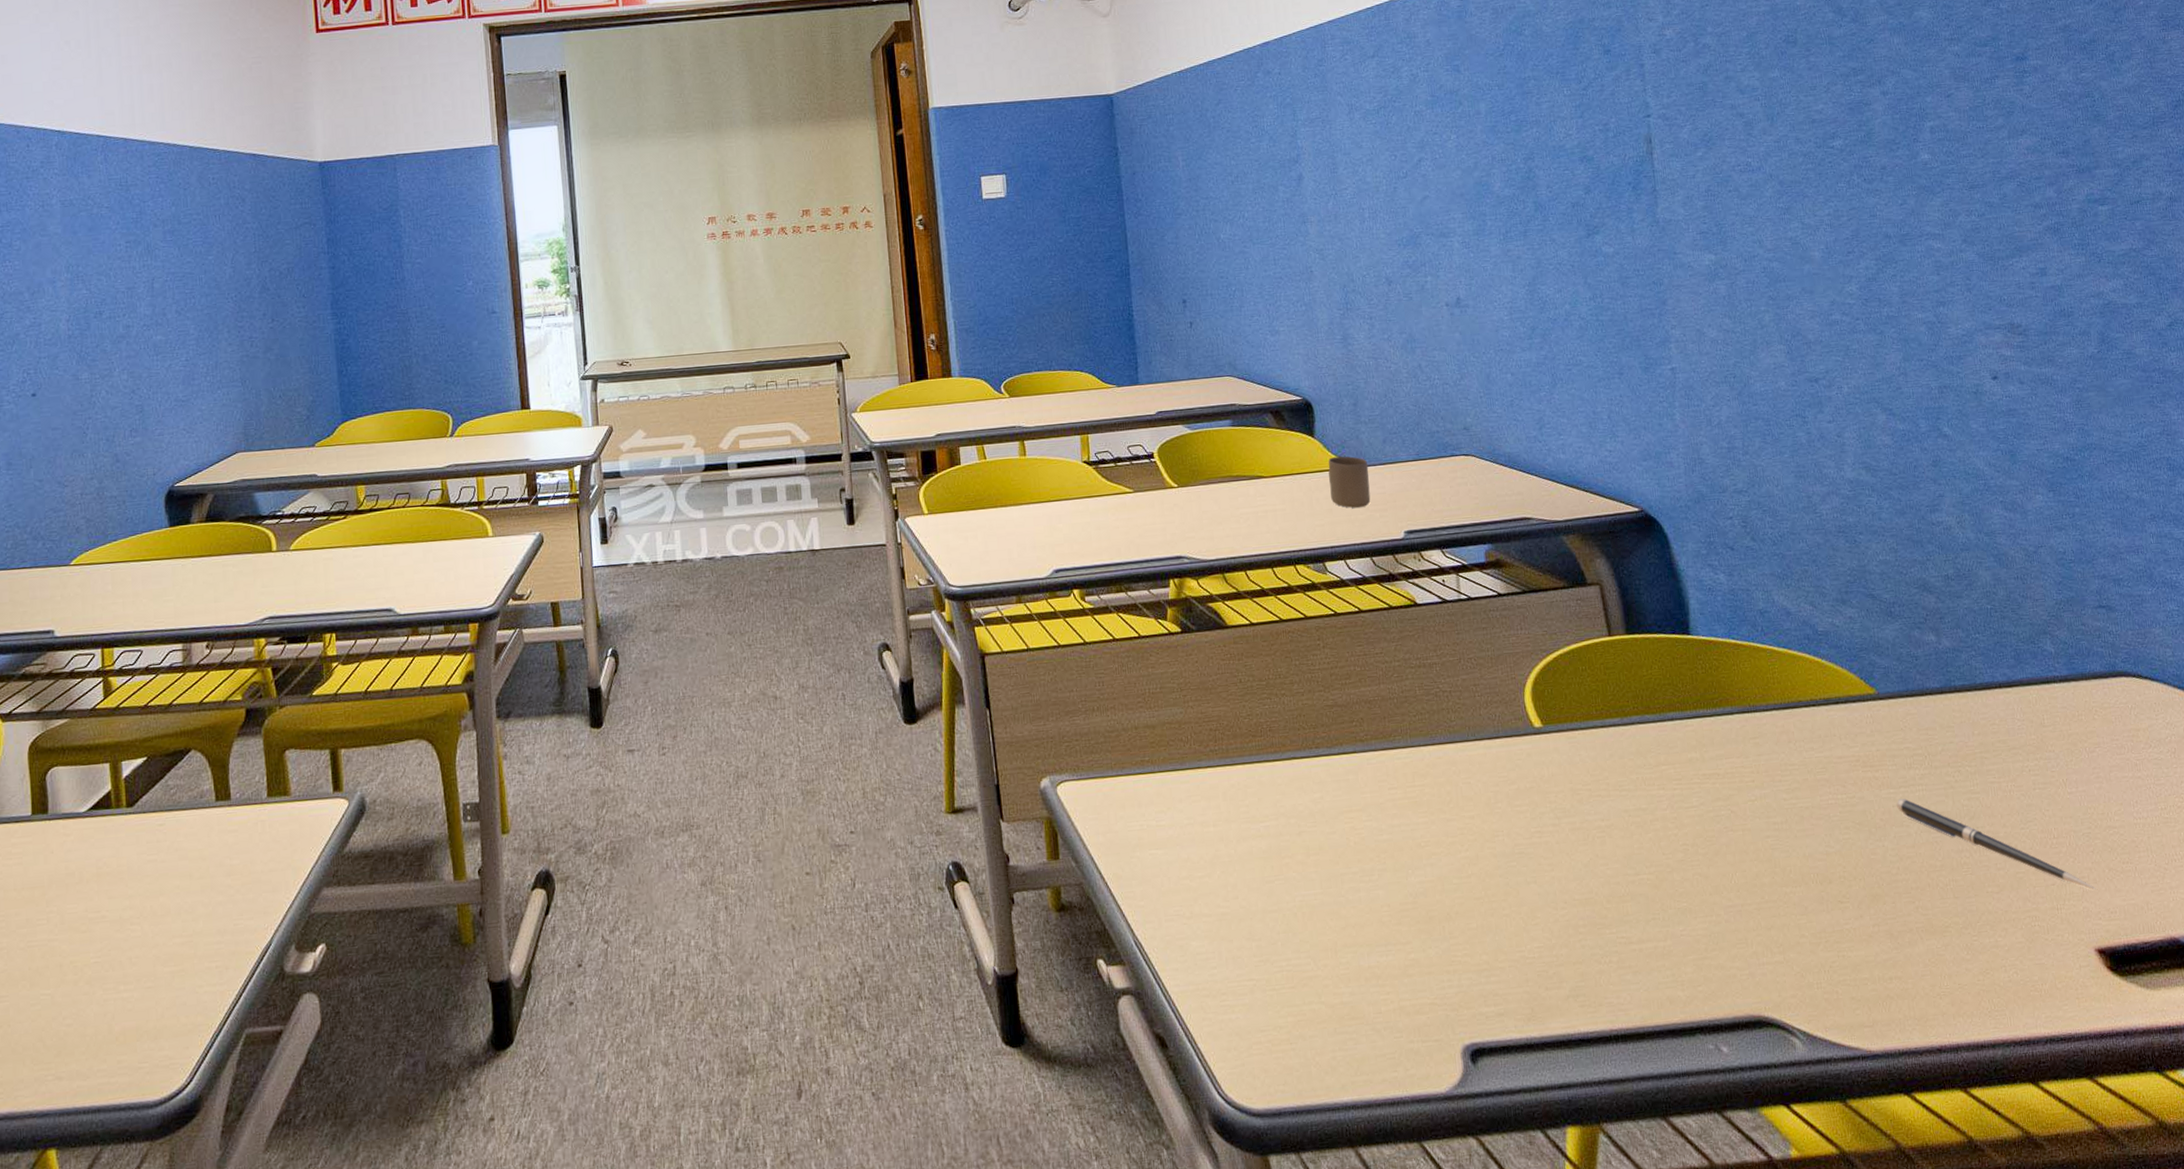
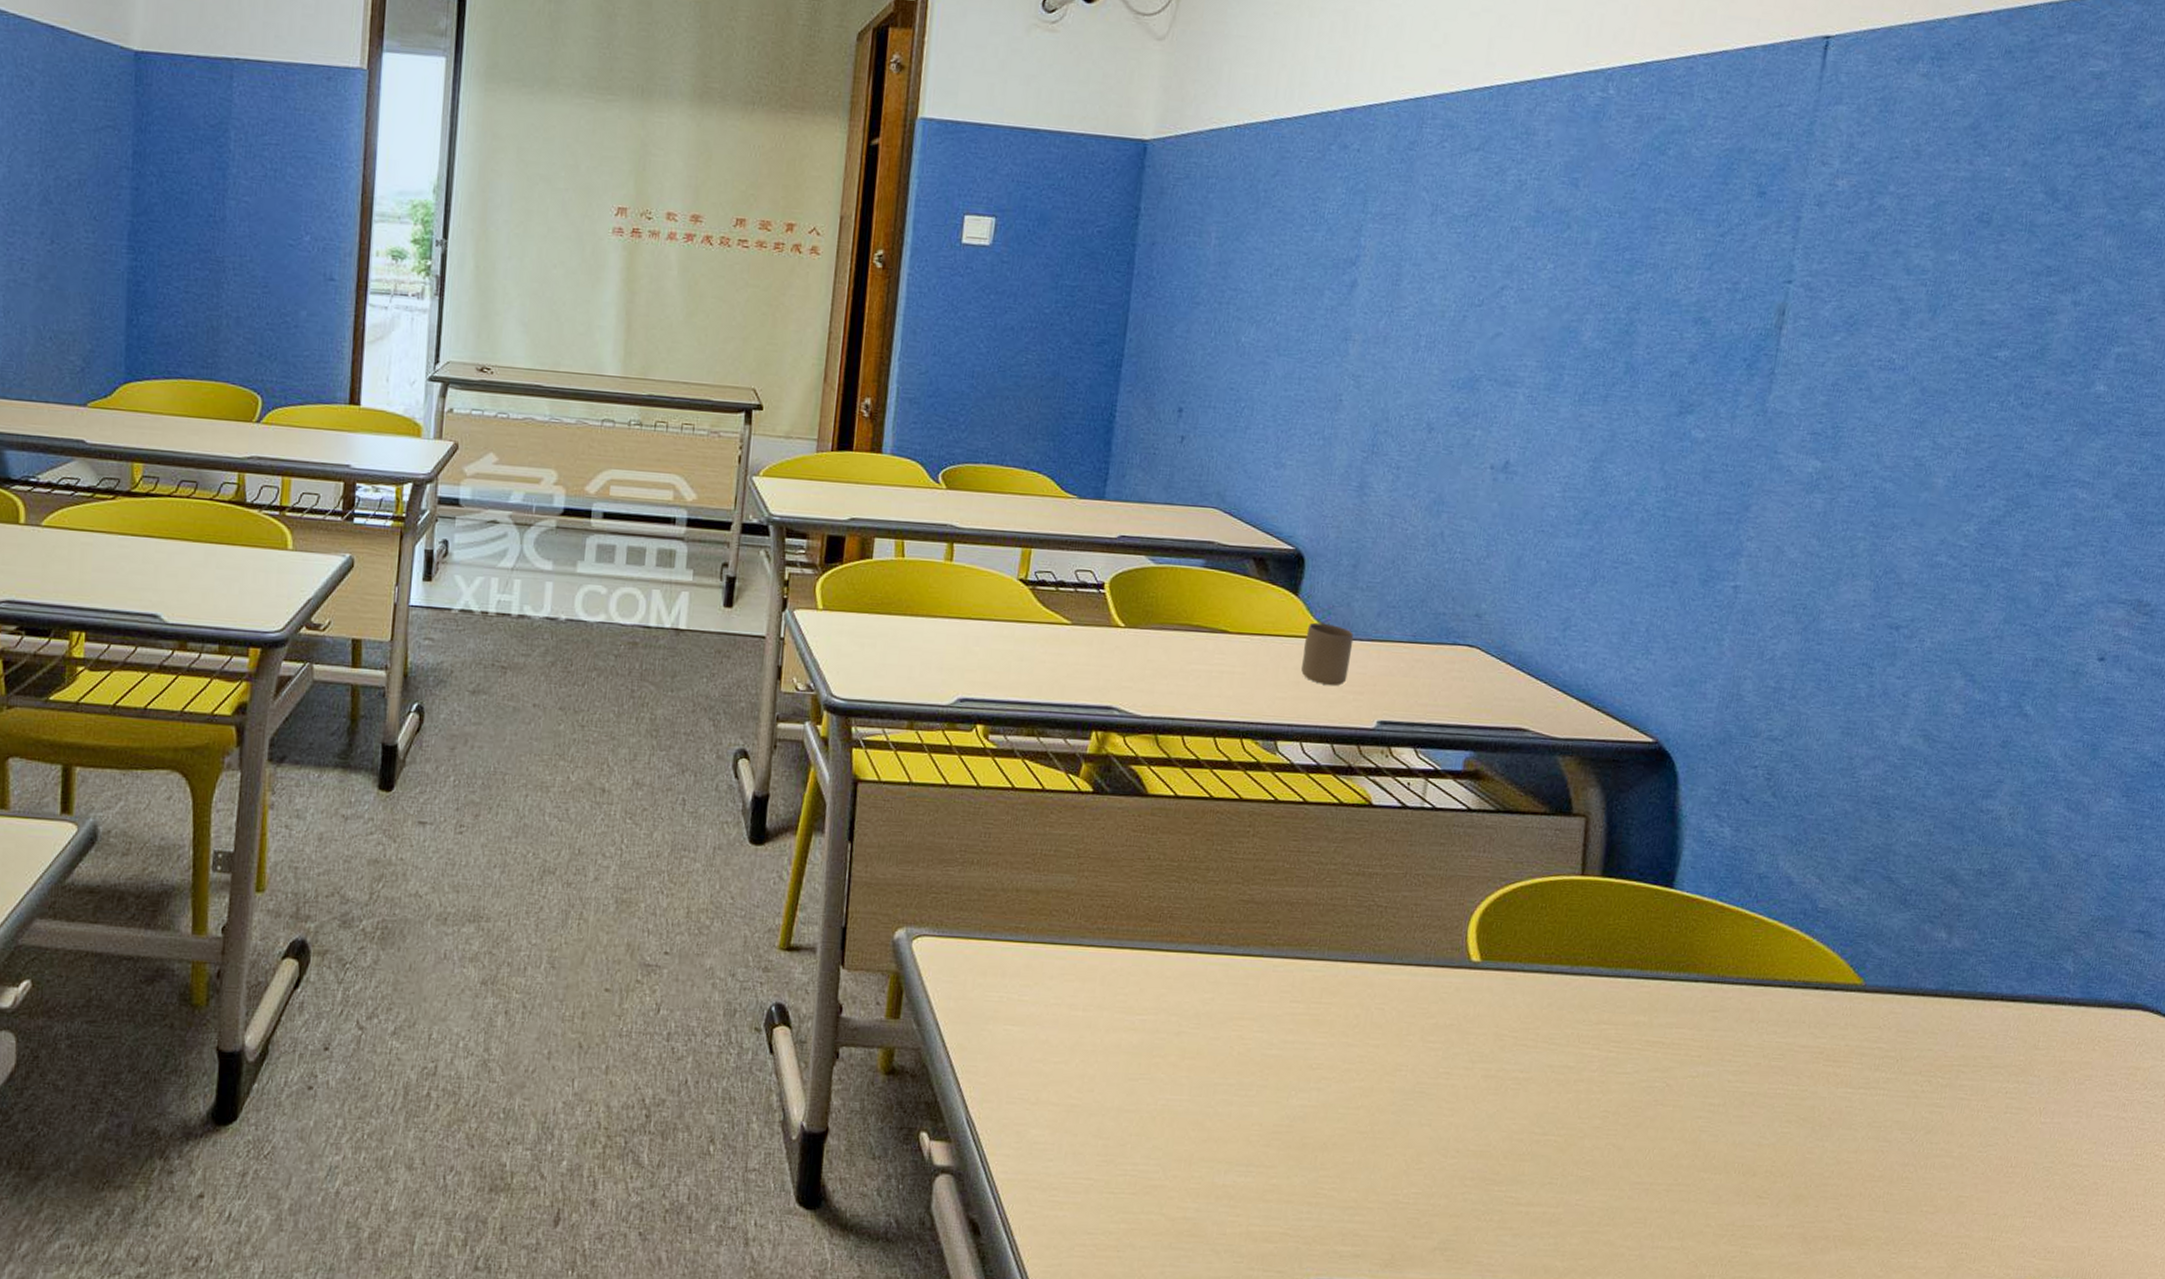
pen: present [1896,798,2096,890] -> none [1850,1099,2039,1226]

